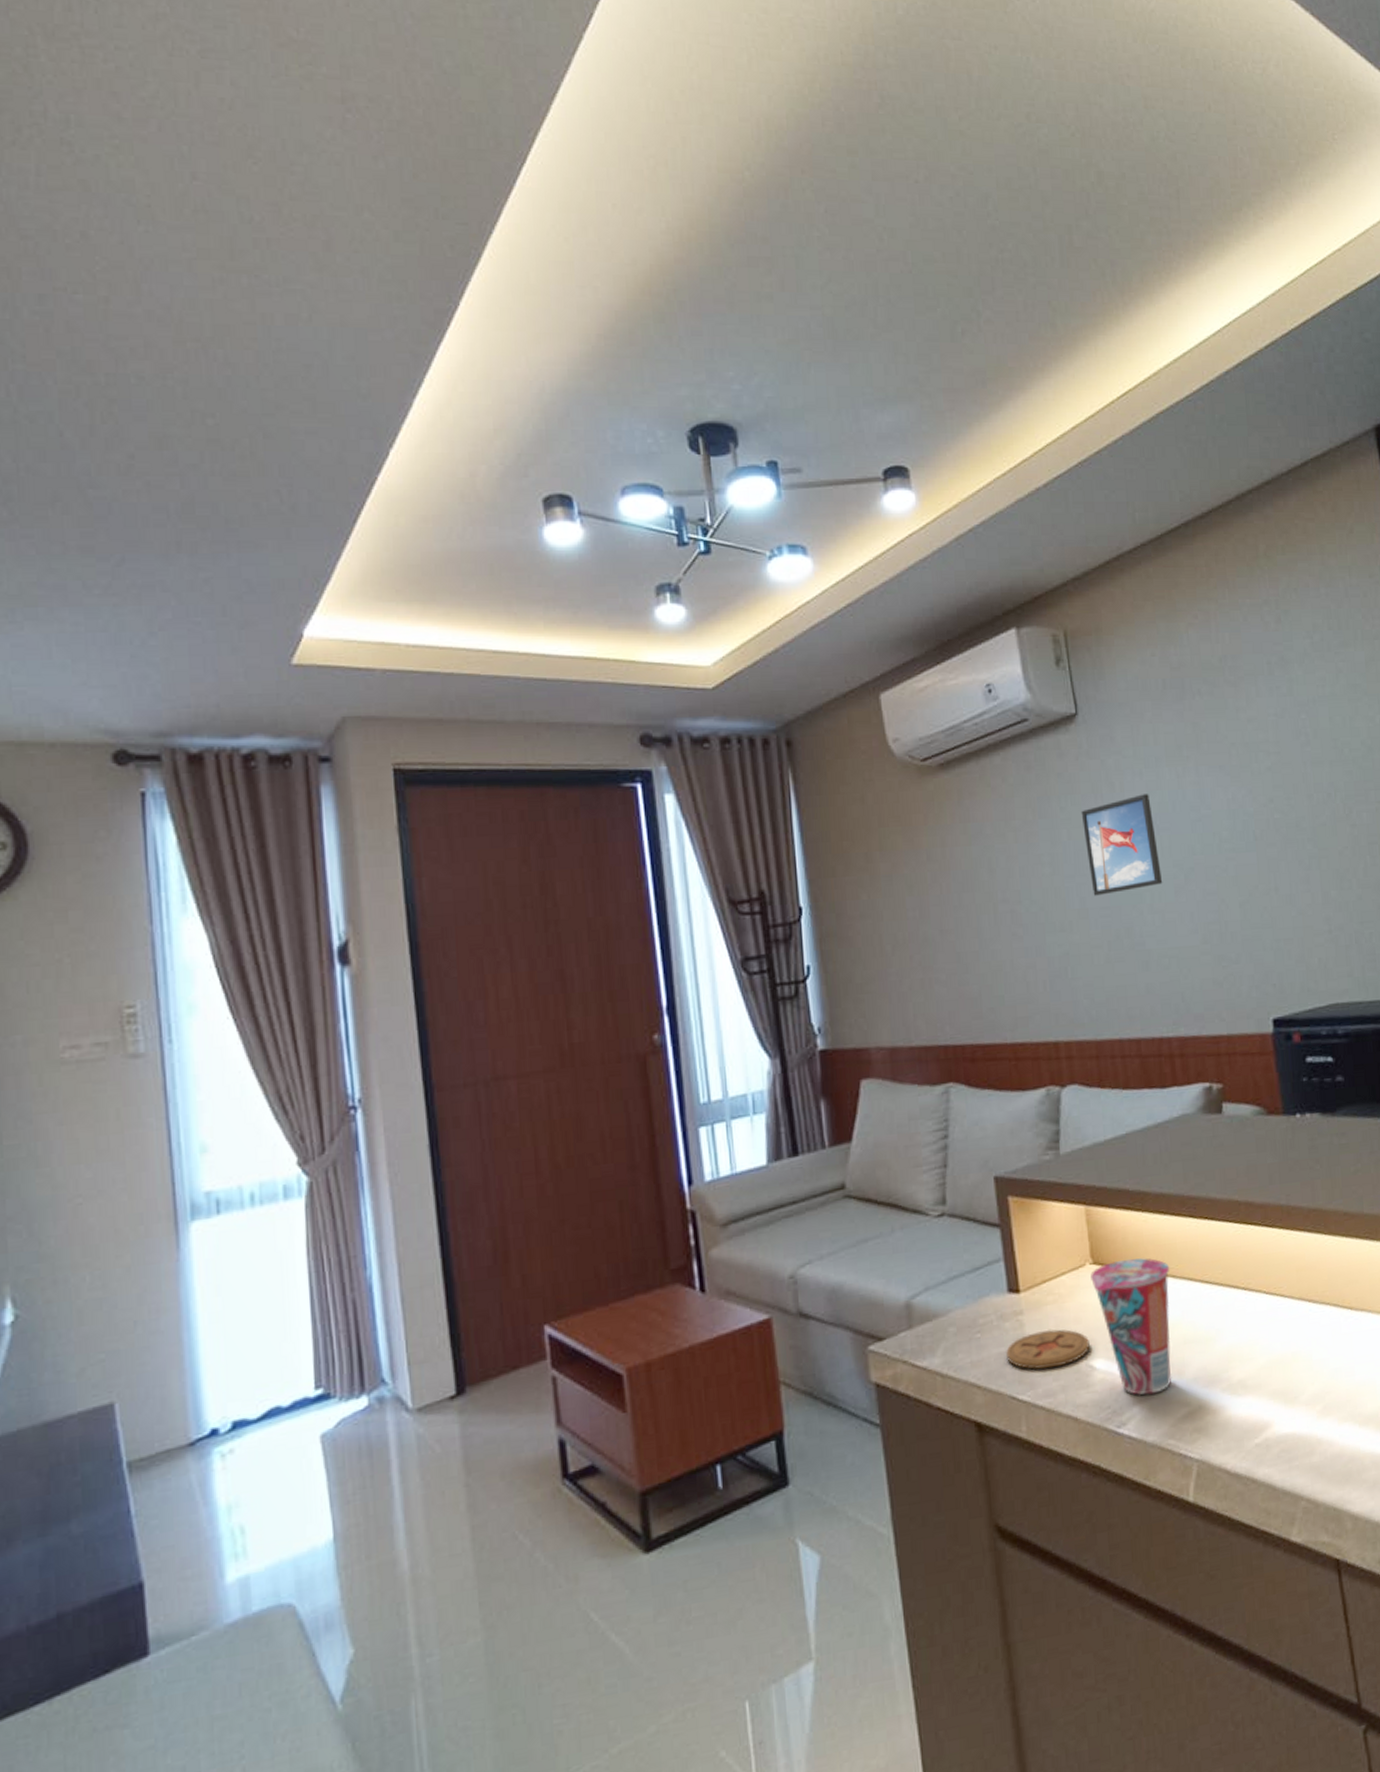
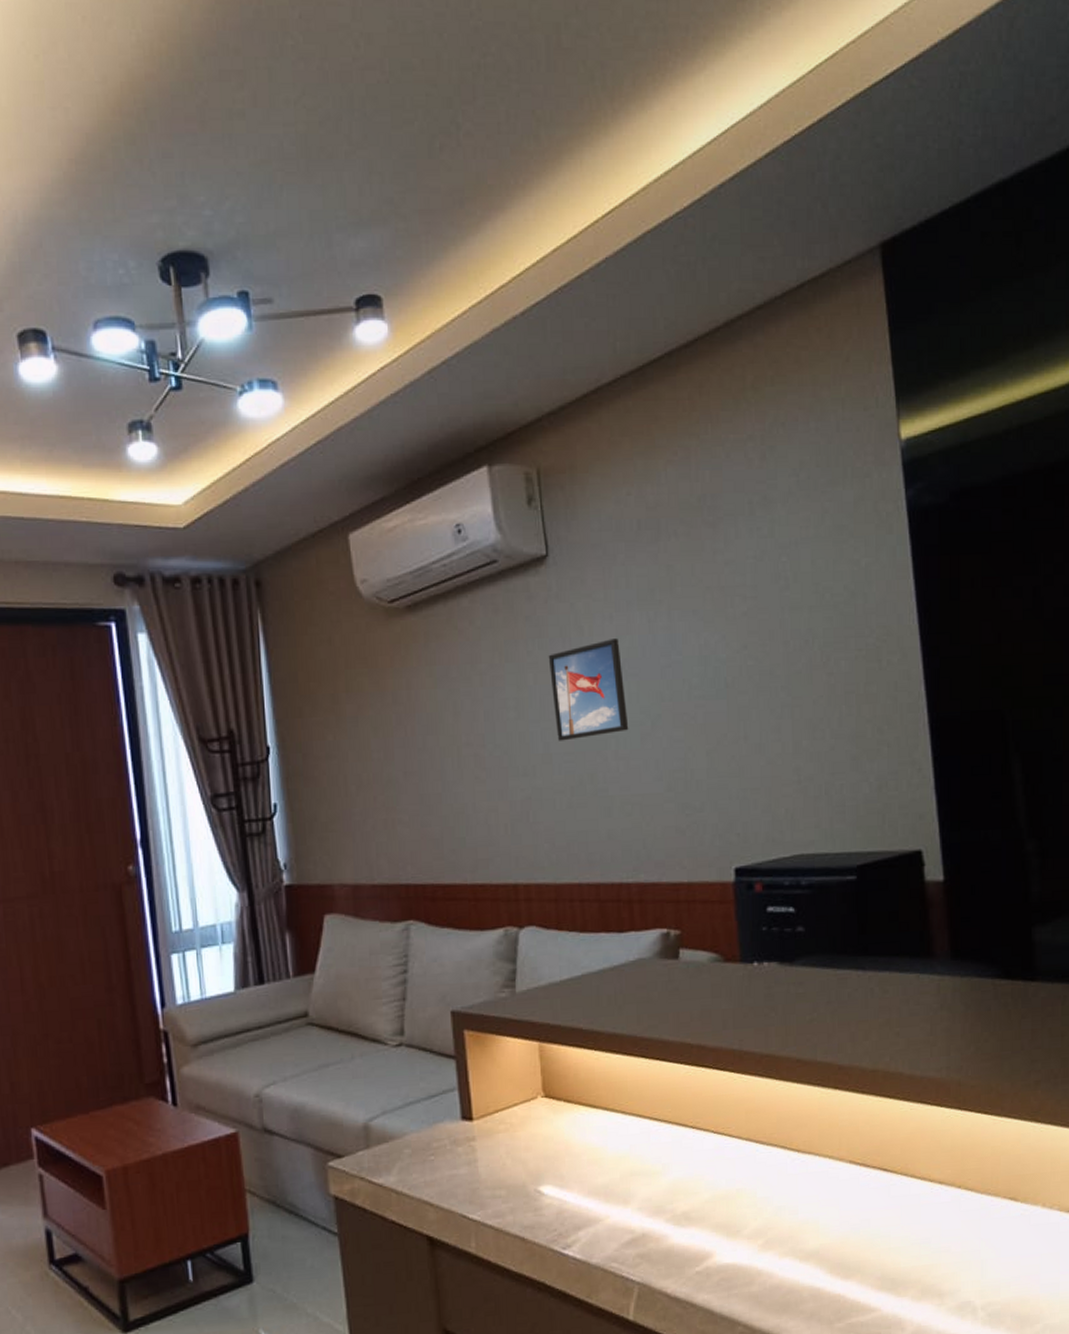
coaster: present [1006,1329,1090,1369] -> none [458,1155,539,1192]
cup: present [1090,1258,1172,1395] -> none [542,1093,620,1221]

